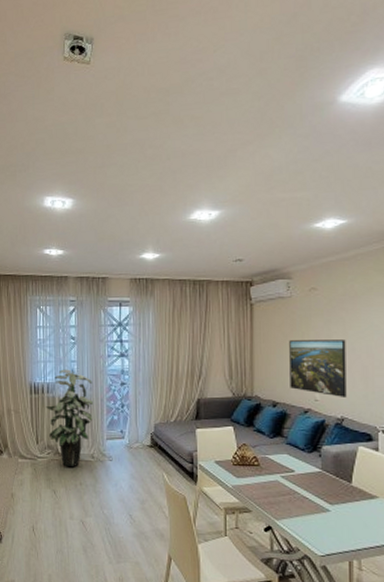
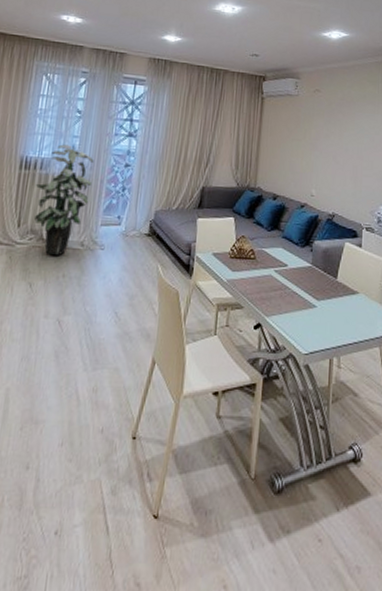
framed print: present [289,340,347,397] -> none [290,136,341,194]

